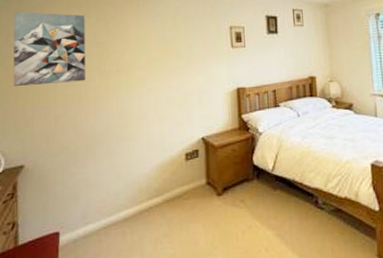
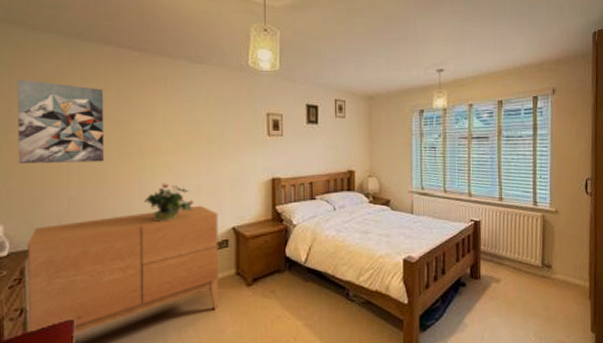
sideboard: none [19,117,191,248] -> present [26,205,219,336]
potted plant: none [120,98,166,135] -> present [143,183,194,221]

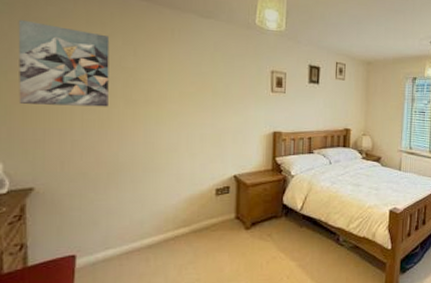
sideboard: present [26,205,219,336] -> none [27,153,221,270]
potted plant: present [143,183,194,221] -> none [147,131,198,167]

